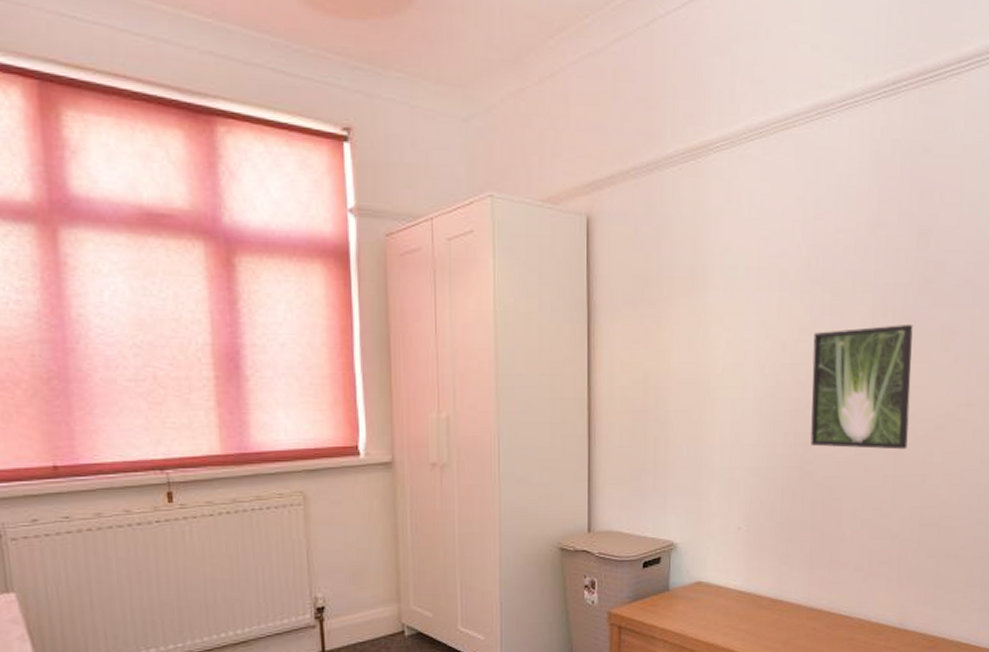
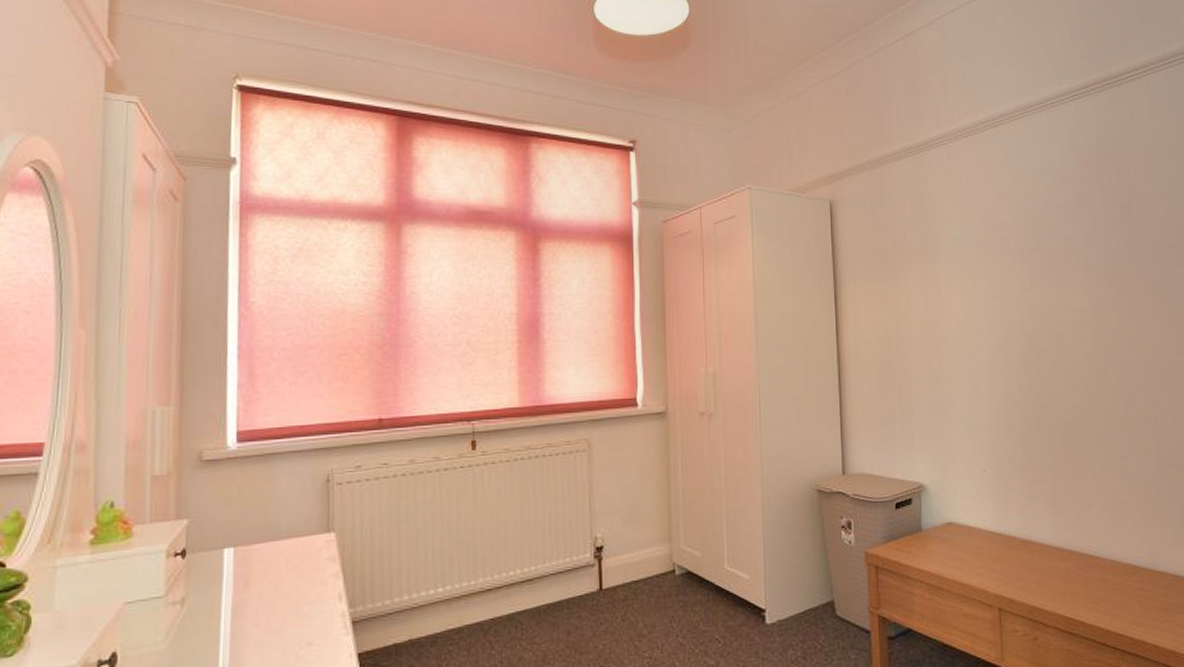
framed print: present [810,323,913,450] -> none [1036,282,1136,395]

